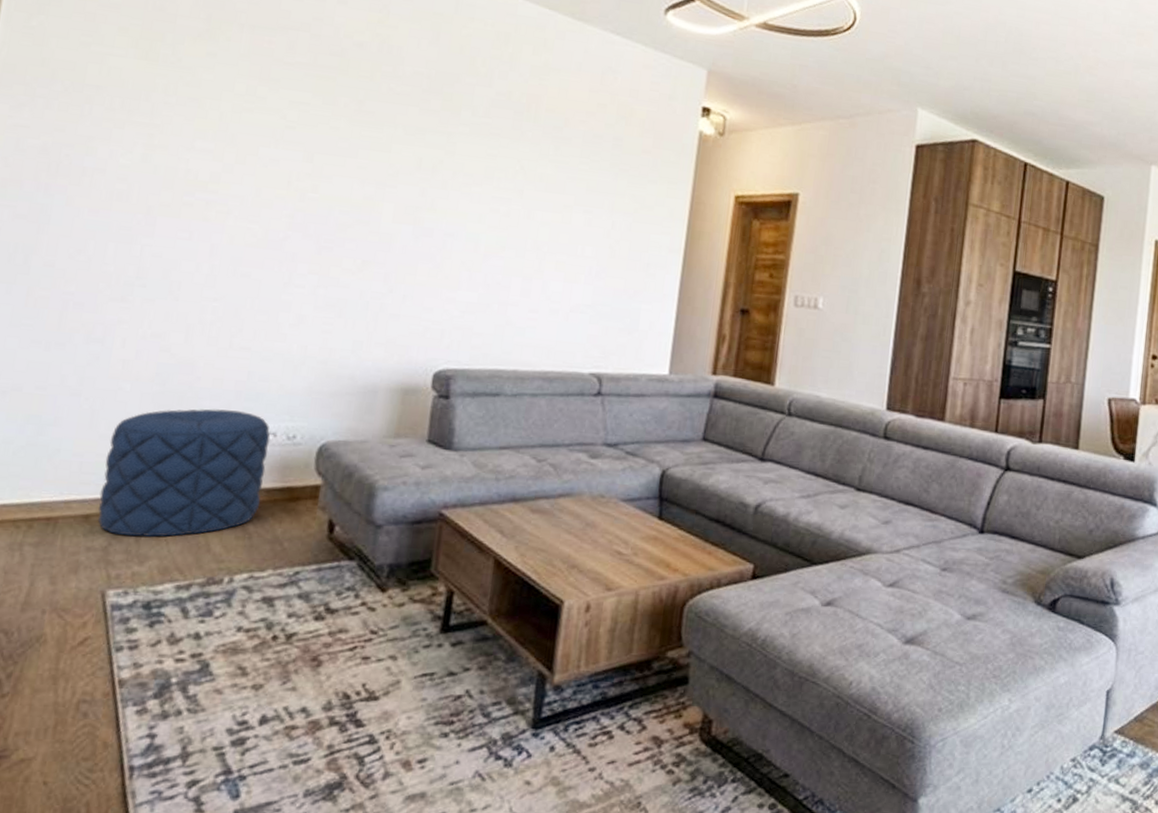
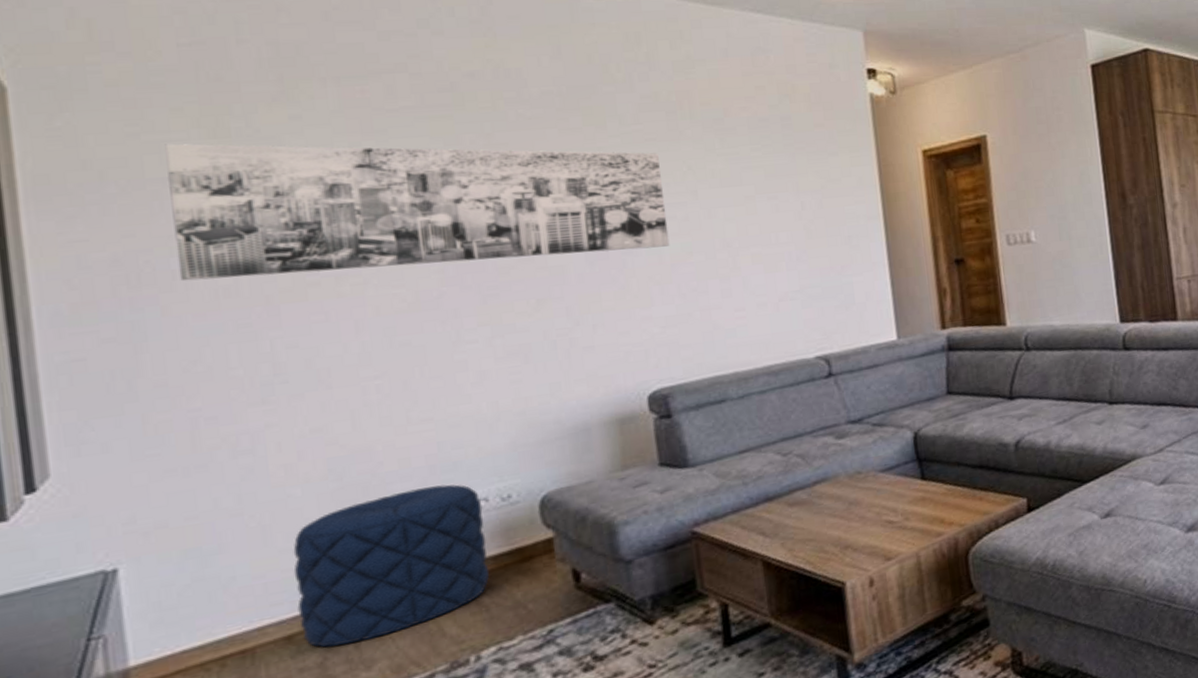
wall art: none [87,57,498,237] -> present [165,143,670,282]

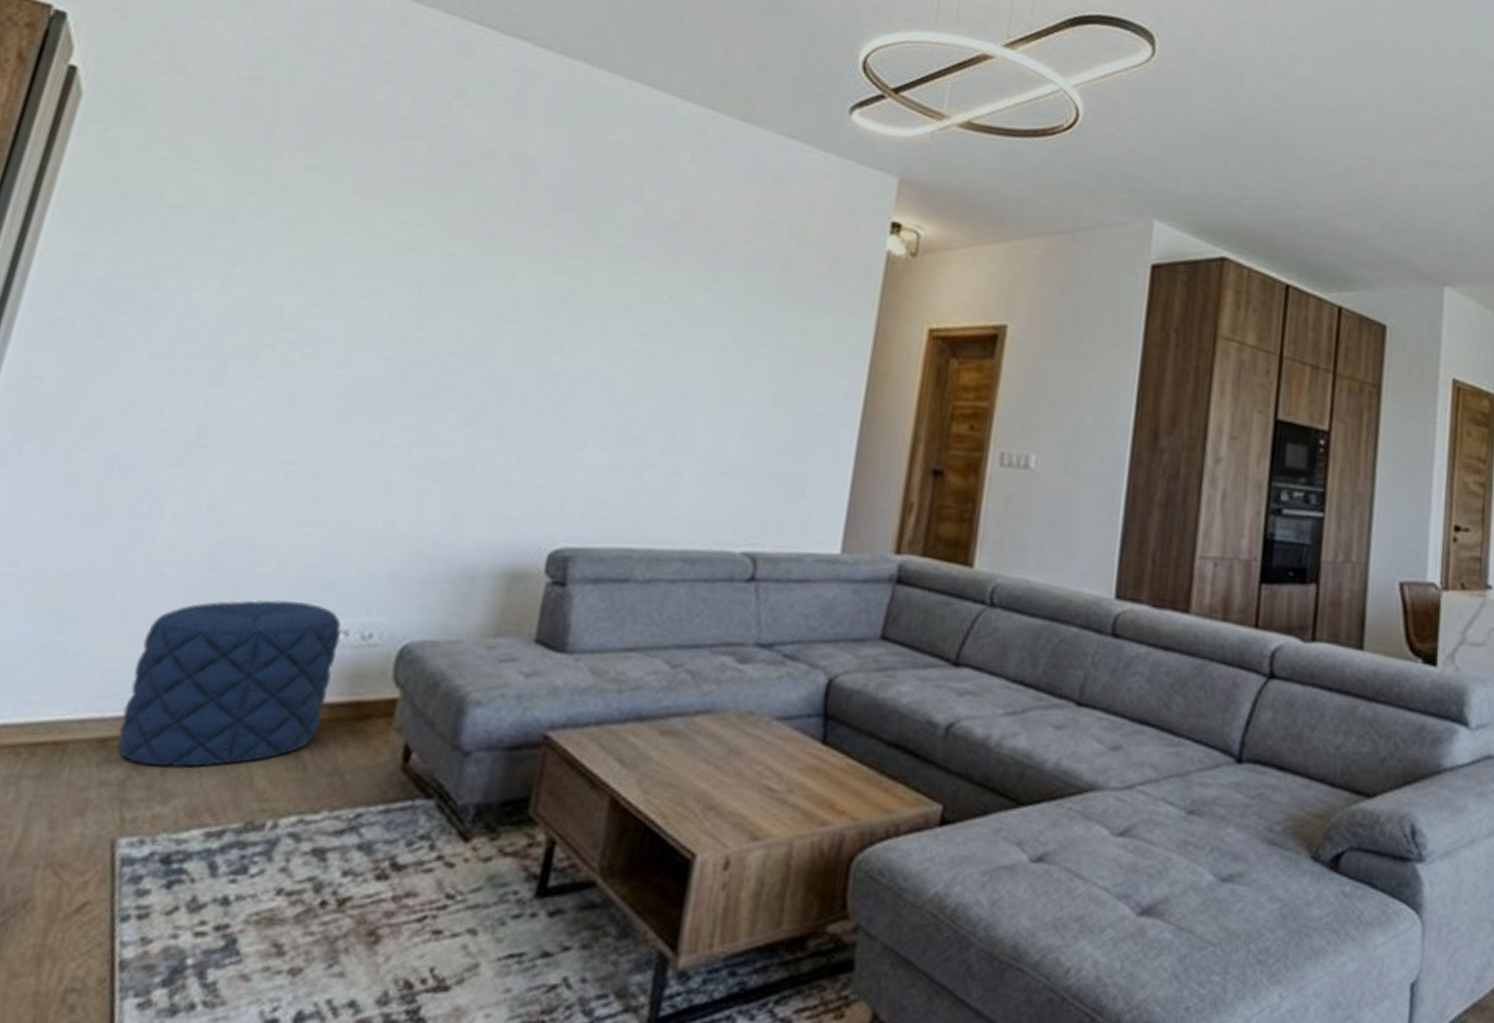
wall art: present [165,143,670,282] -> none [152,173,644,382]

